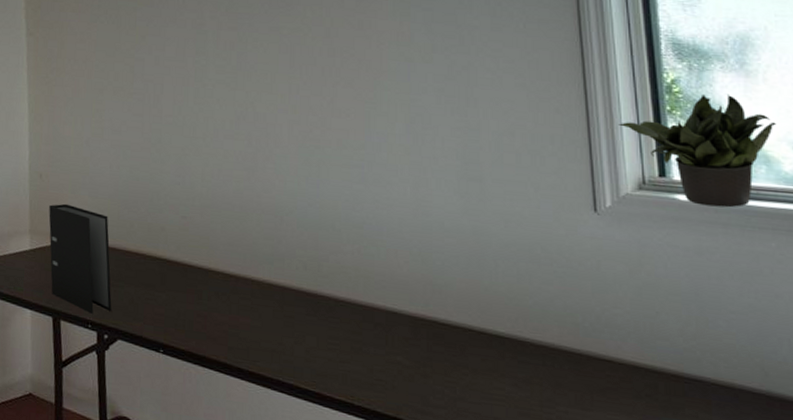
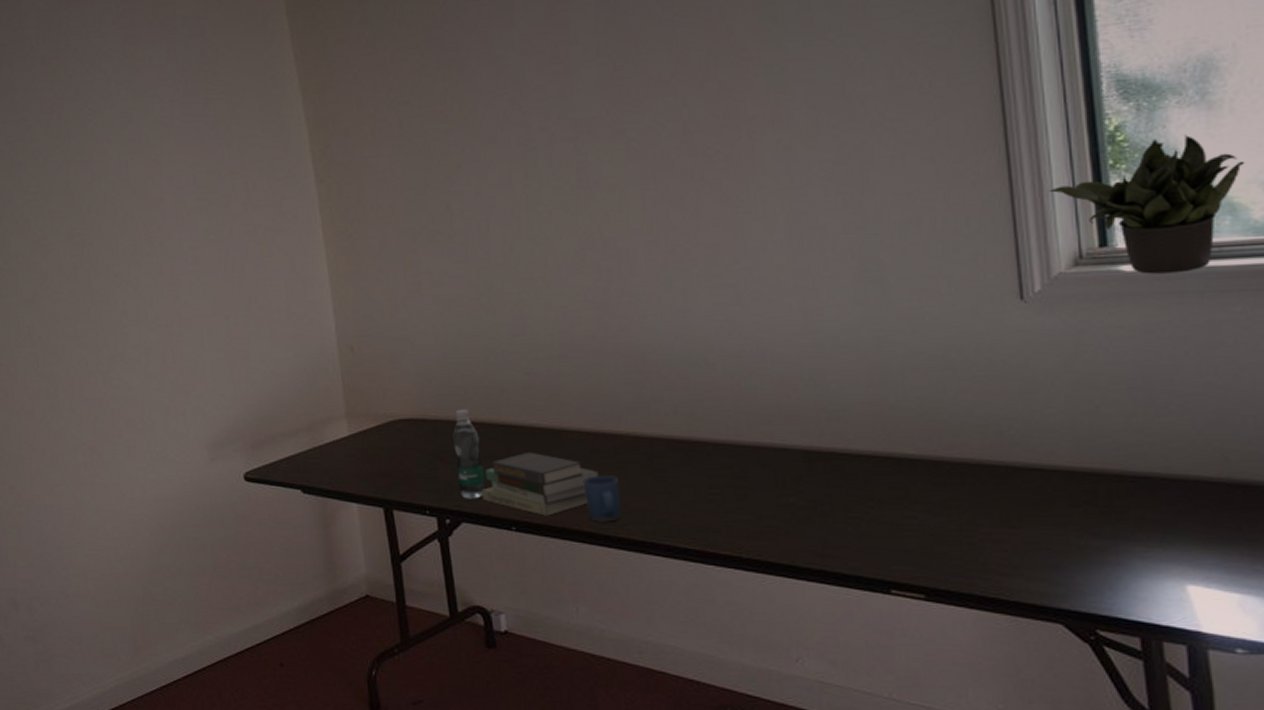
binder: present [49,203,112,314] -> none [366,377,451,498]
bottle: none [116,240,141,321] -> present [452,409,486,499]
books: none [137,285,237,344] -> present [482,452,599,516]
mug: none [223,313,254,357] -> present [583,476,621,522]

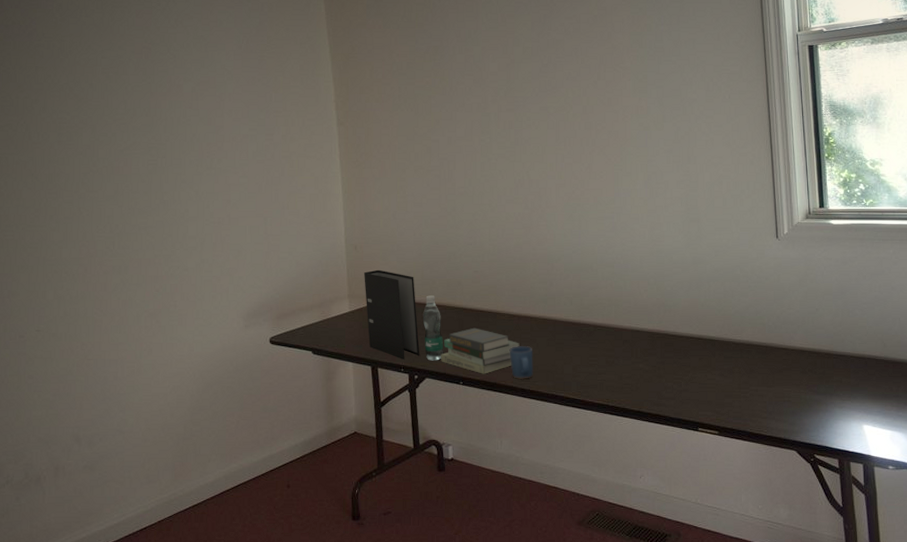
binder: none [366,377,451,498] -> present [364,269,420,359]
potted plant: present [1047,134,1245,275] -> none [792,141,895,227]

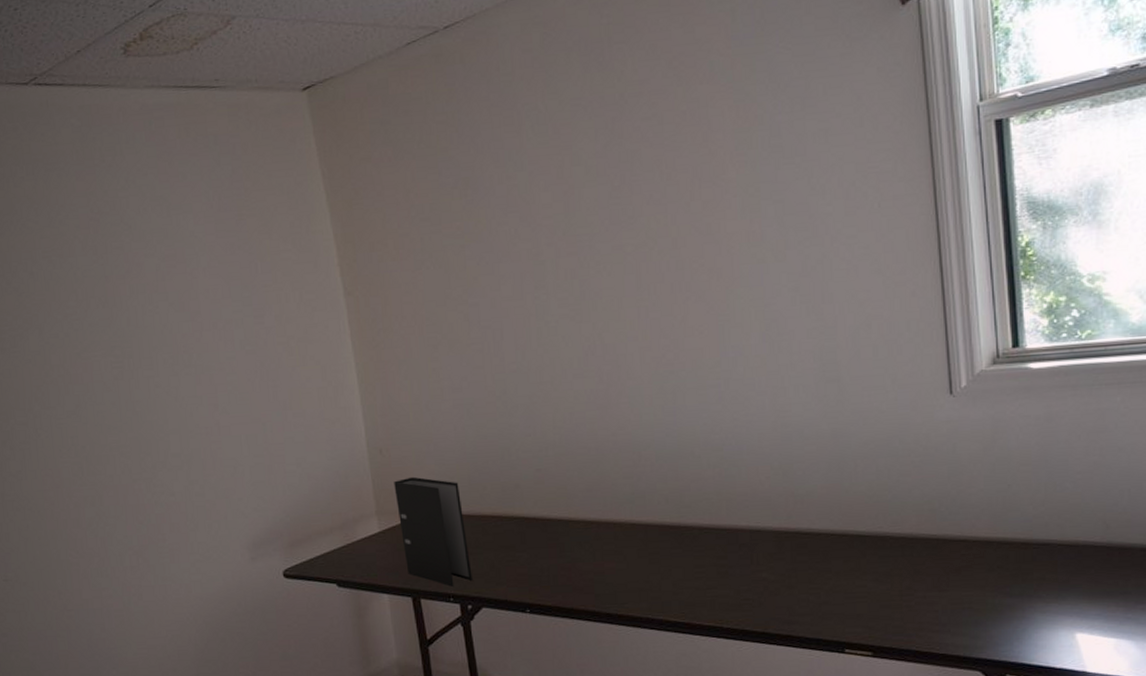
bottle: present [422,295,444,361] -> none [472,504,503,586]
books: present [441,327,520,374] -> none [499,541,601,599]
mug: present [509,346,533,379] -> none [588,560,621,602]

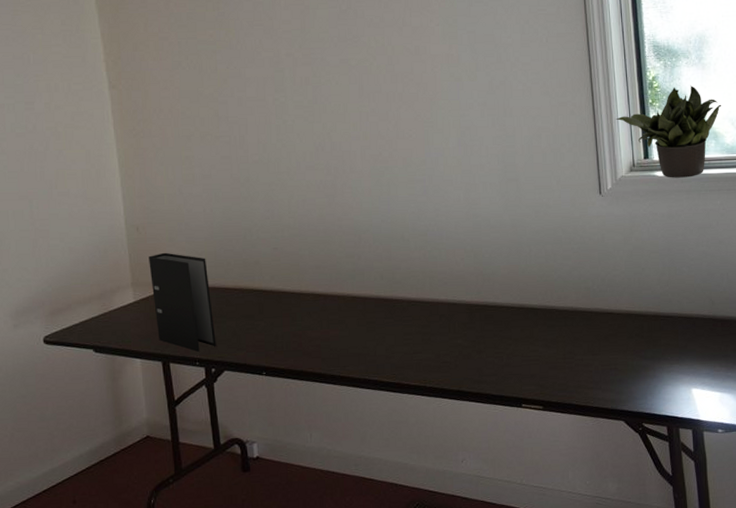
potted plant: none [972,249,1126,371] -> present [615,84,722,178]

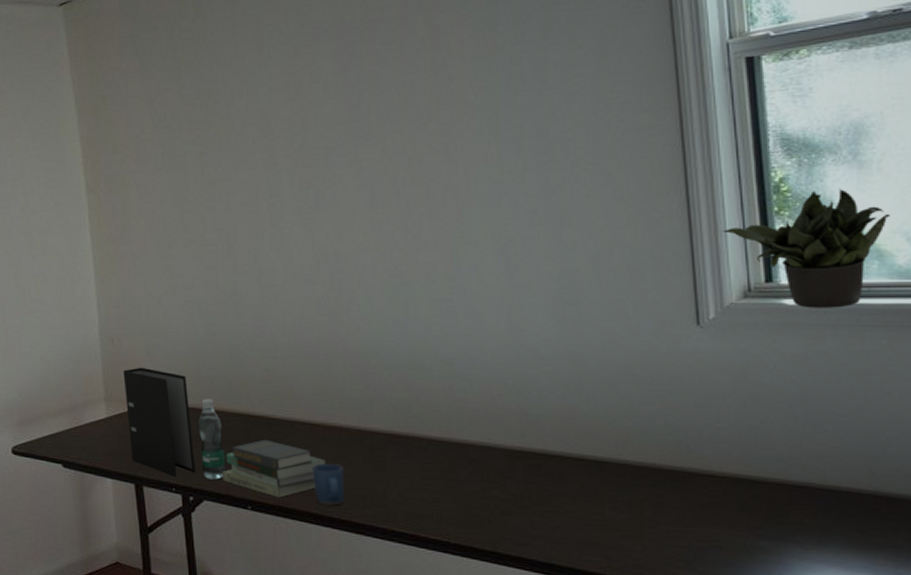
bottle: none [217,278,243,351] -> present [198,399,226,480]
books: none [240,311,327,362] -> present [222,439,326,498]
mug: none [316,328,343,365] -> present [312,463,345,505]

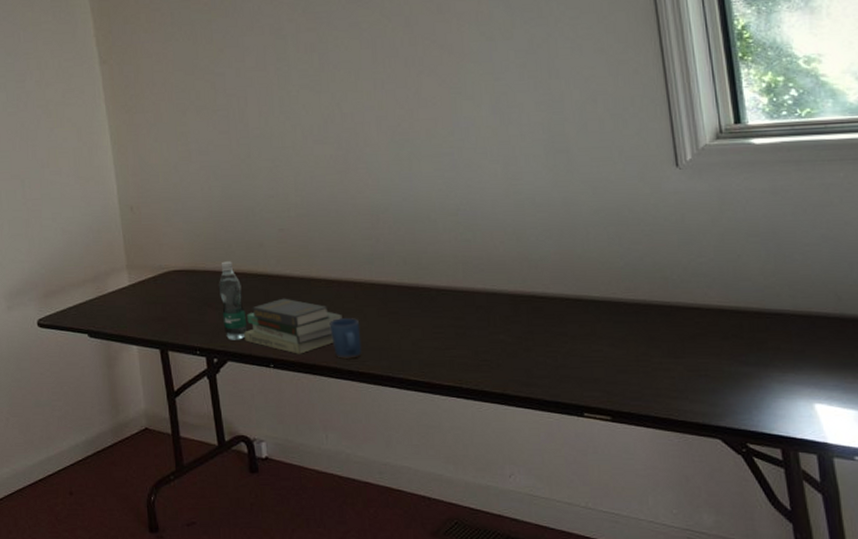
binder: present [123,367,195,477] -> none [144,233,218,340]
potted plant: present [721,188,891,308] -> none [693,33,841,146]

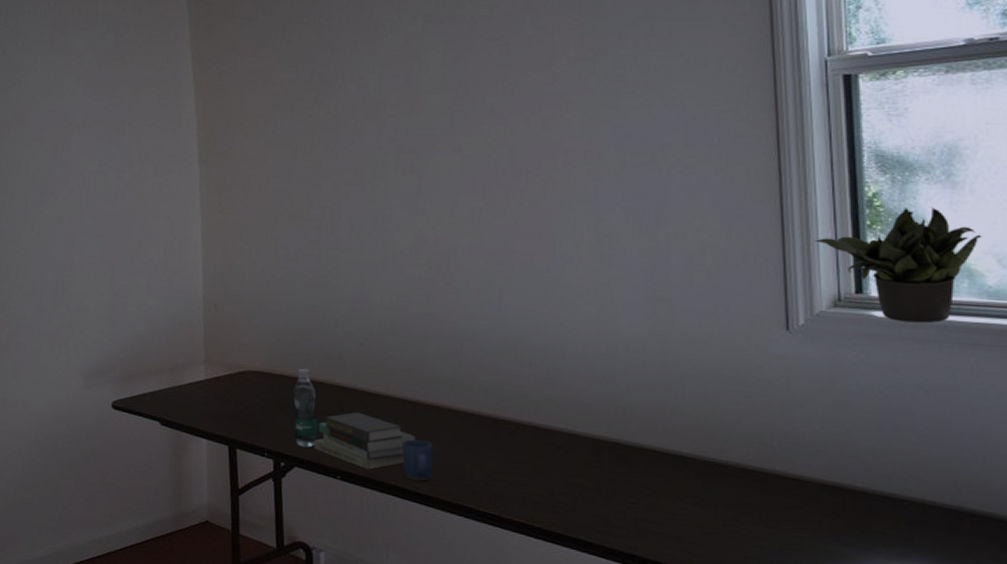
potted plant: none [693,33,841,146] -> present [814,206,982,324]

